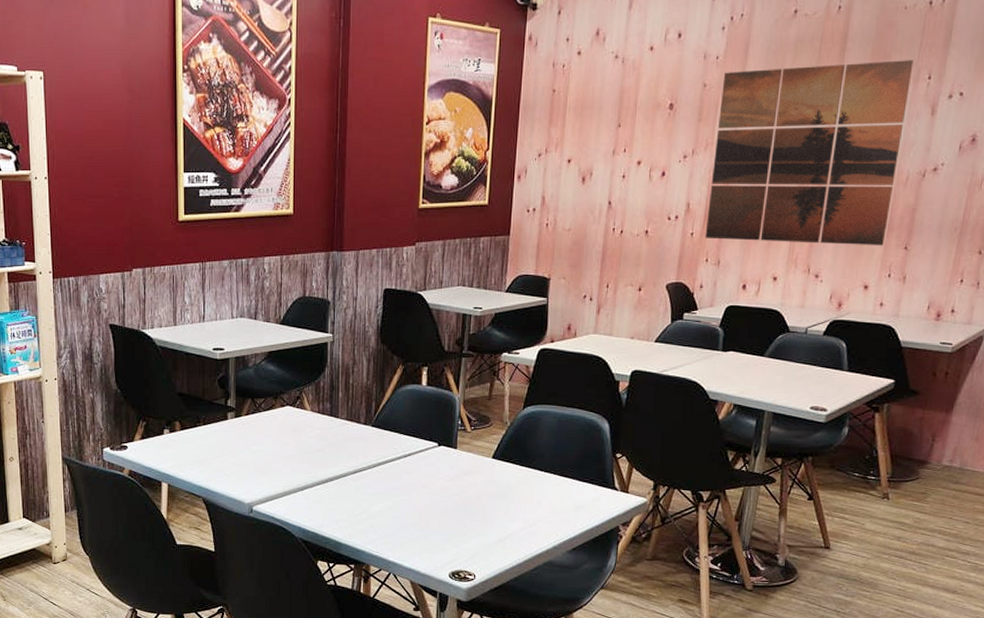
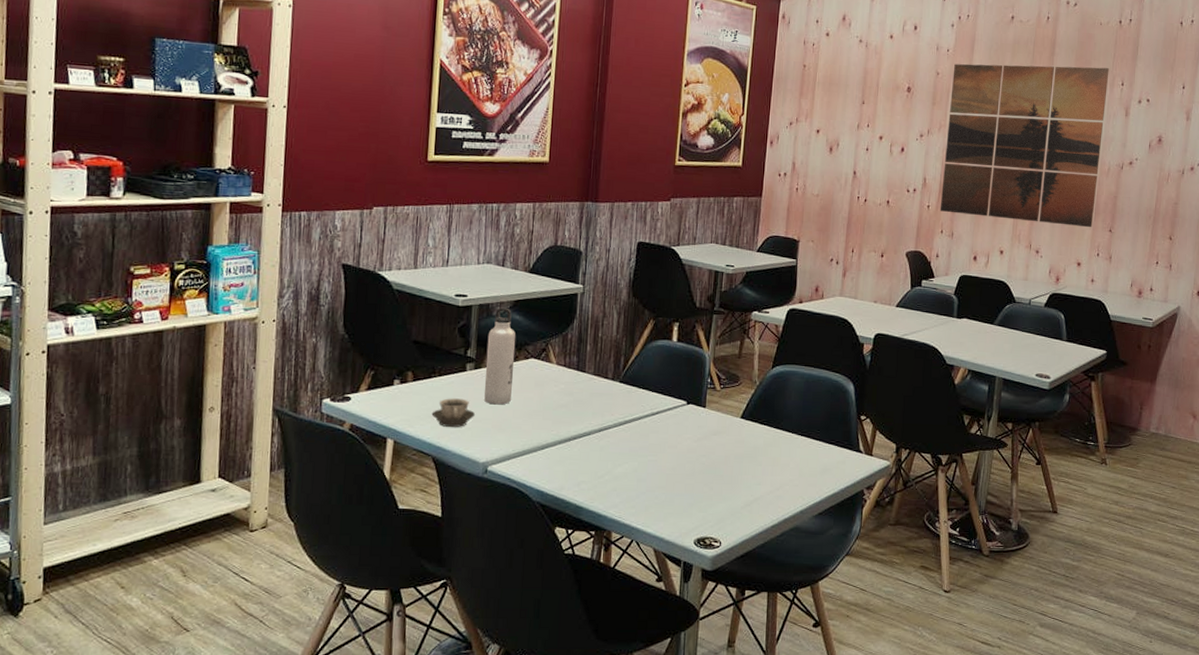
cup: none [199,445,239,472] -> present [431,398,476,428]
water bottle: none [245,359,272,450] -> present [484,307,515,405]

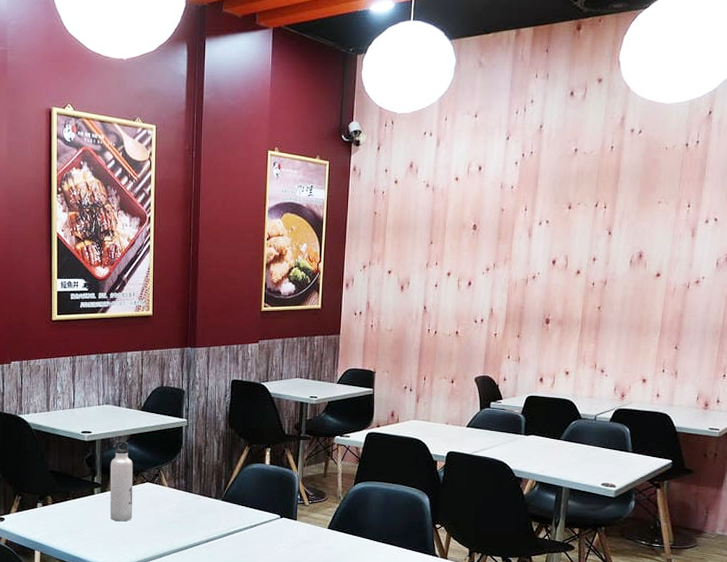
cup: present [431,398,476,428] -> none [69,517,104,541]
wall art: present [940,63,1109,228] -> none [506,191,675,346]

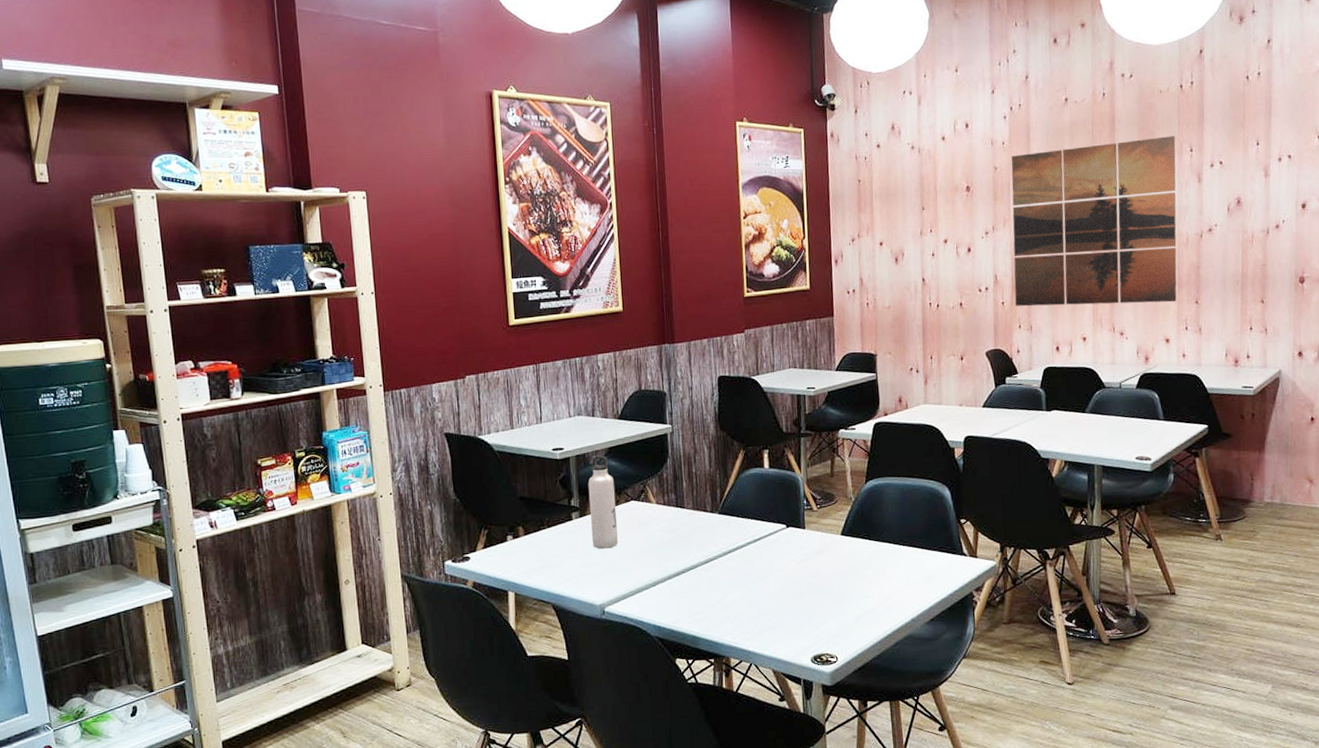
wall art: none [506,191,675,346] -> present [1011,136,1177,307]

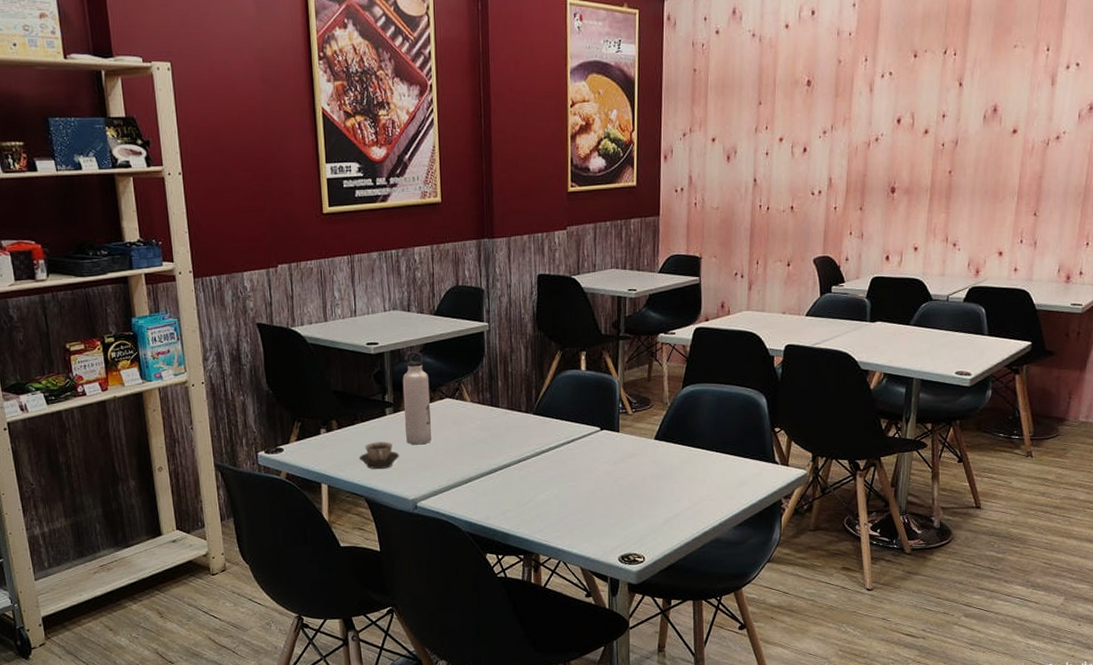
cup: none [545,546,587,576] -> present [359,441,400,470]
wall art: present [1011,136,1177,307] -> none [847,33,1033,214]

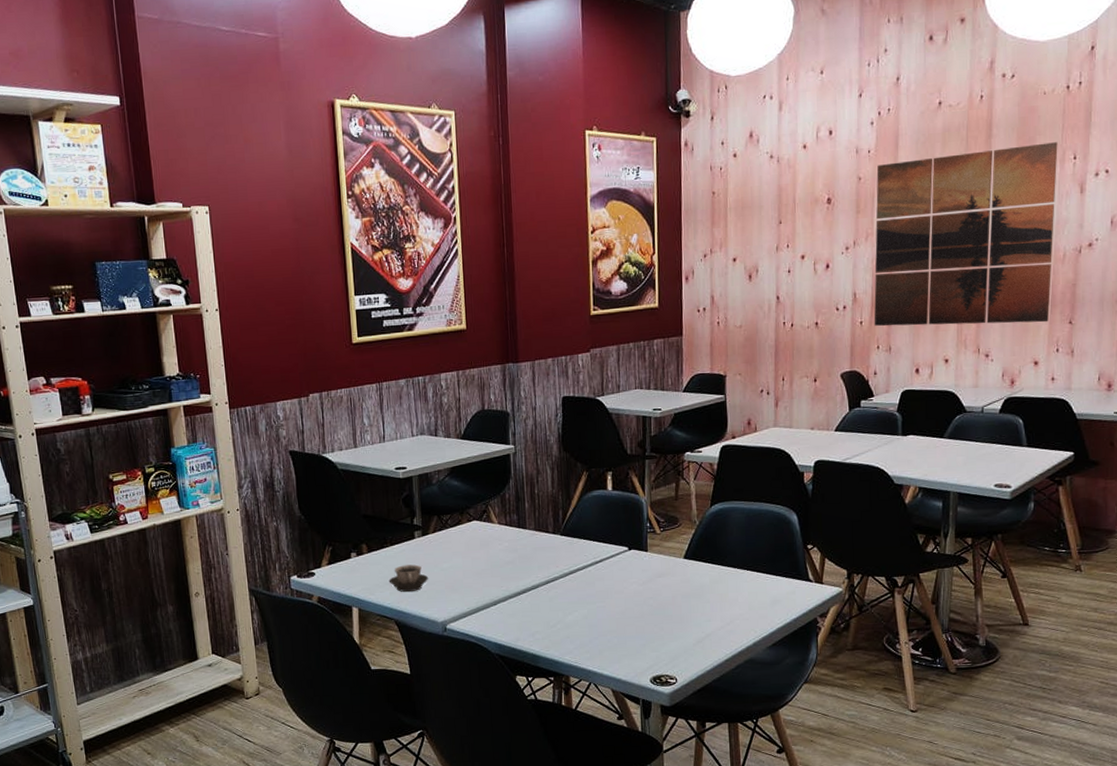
water bottle: present [402,351,432,445] -> none [430,475,460,568]
wall art: none [847,33,1033,214] -> present [874,142,1058,327]

